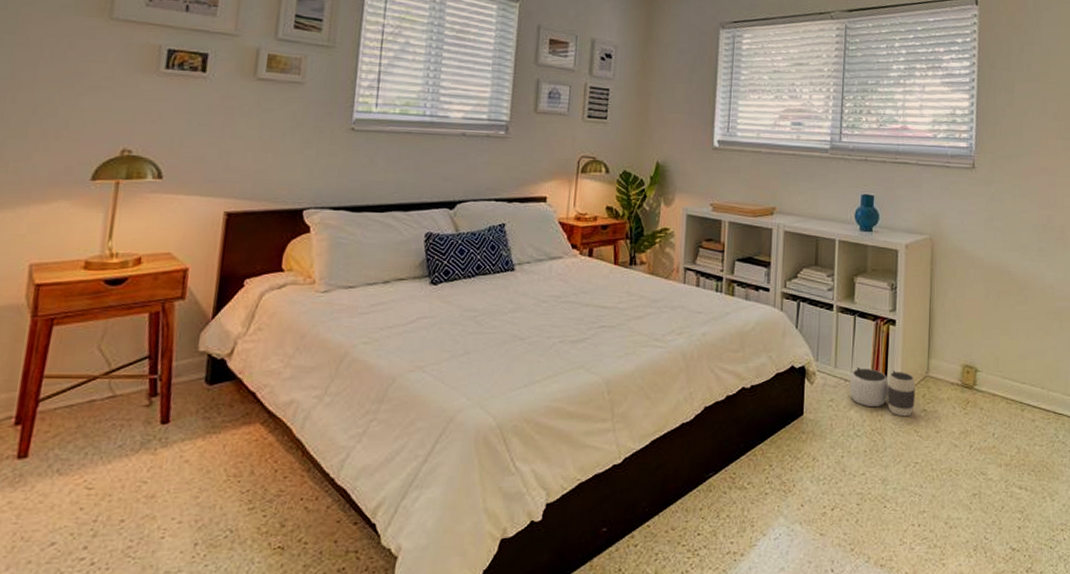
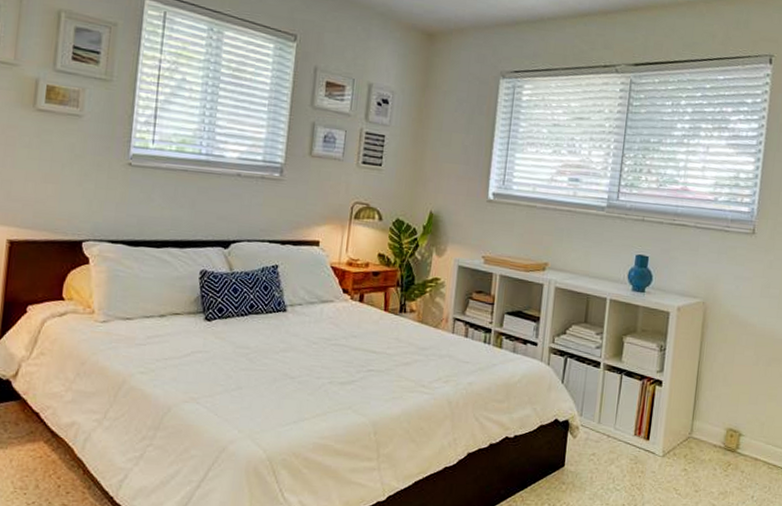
waste basket: present [849,367,915,417] -> none [611,424,678,475]

